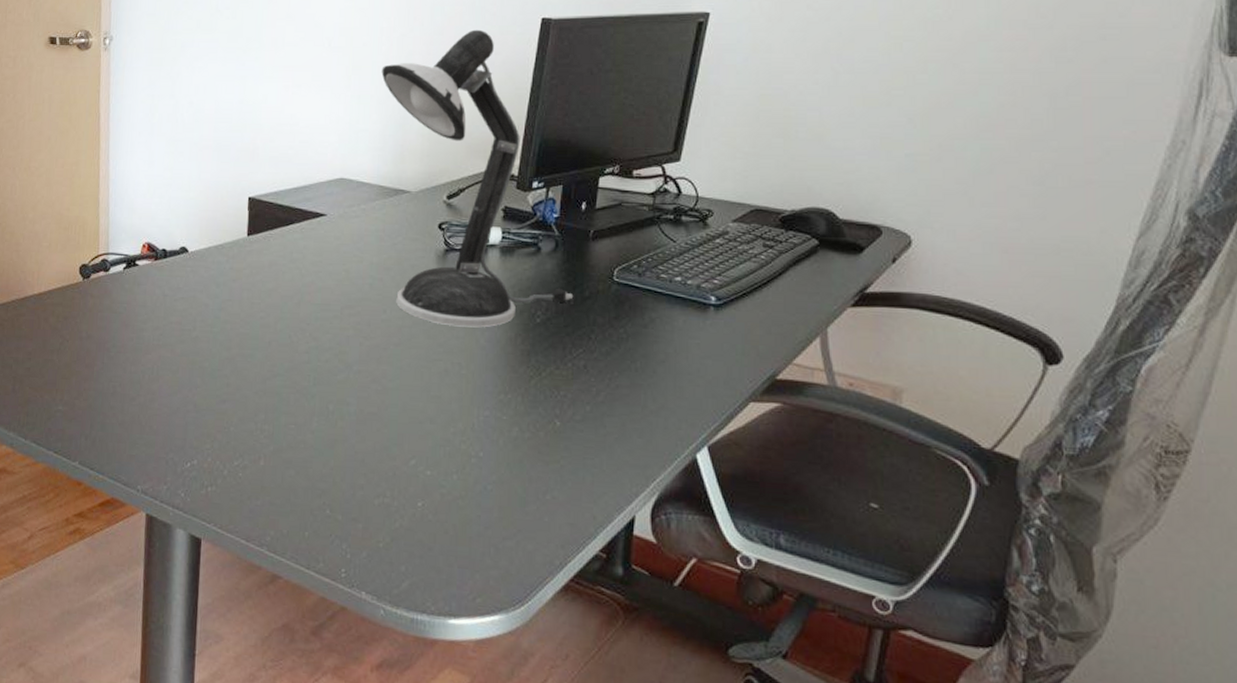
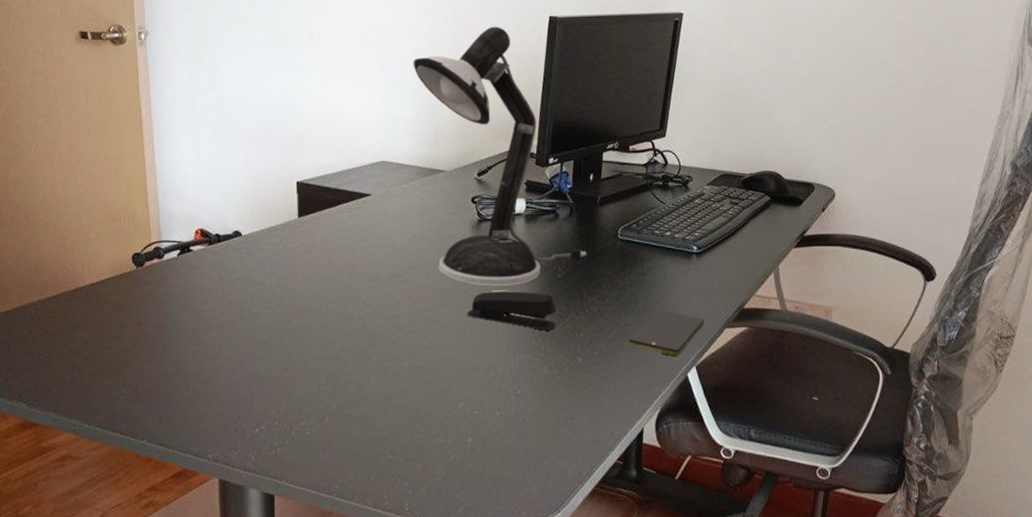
stapler: none [425,333,532,385] -> present [467,291,556,331]
smartphone: none [621,371,722,431] -> present [629,309,705,356]

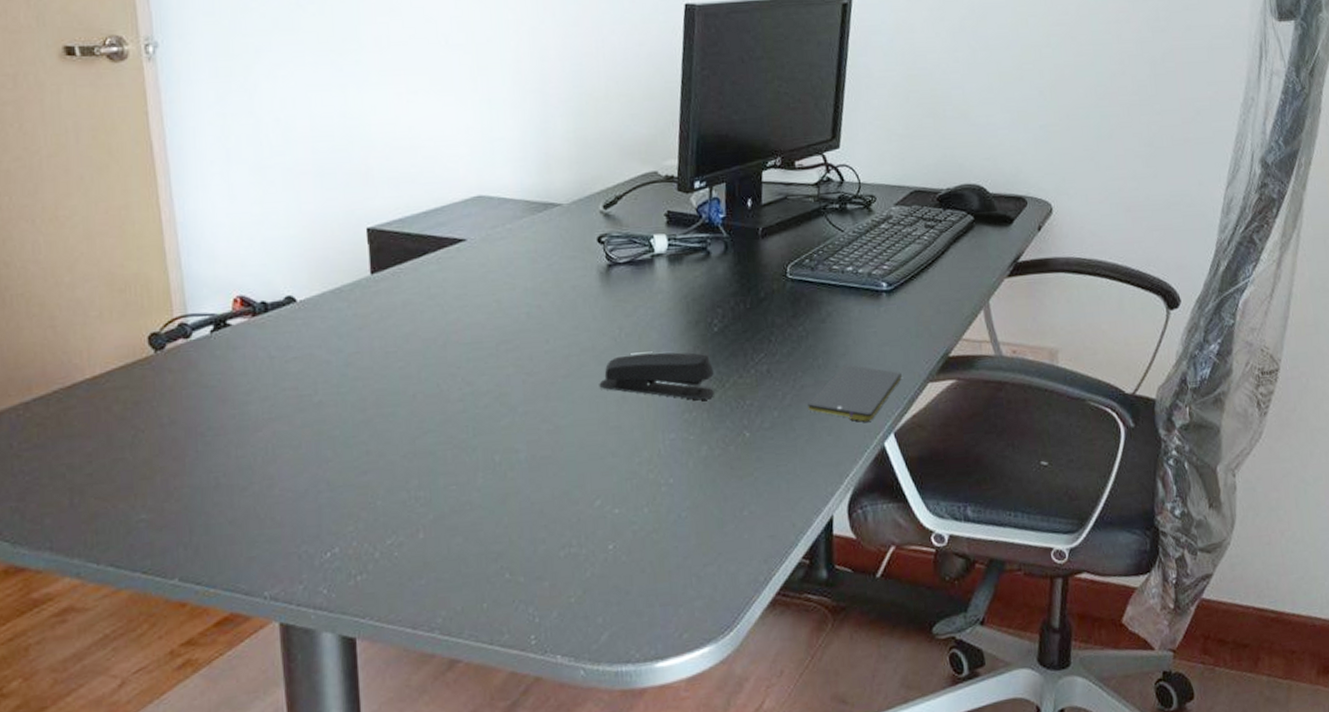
desk lamp: present [413,26,587,286] -> none [512,18,749,348]

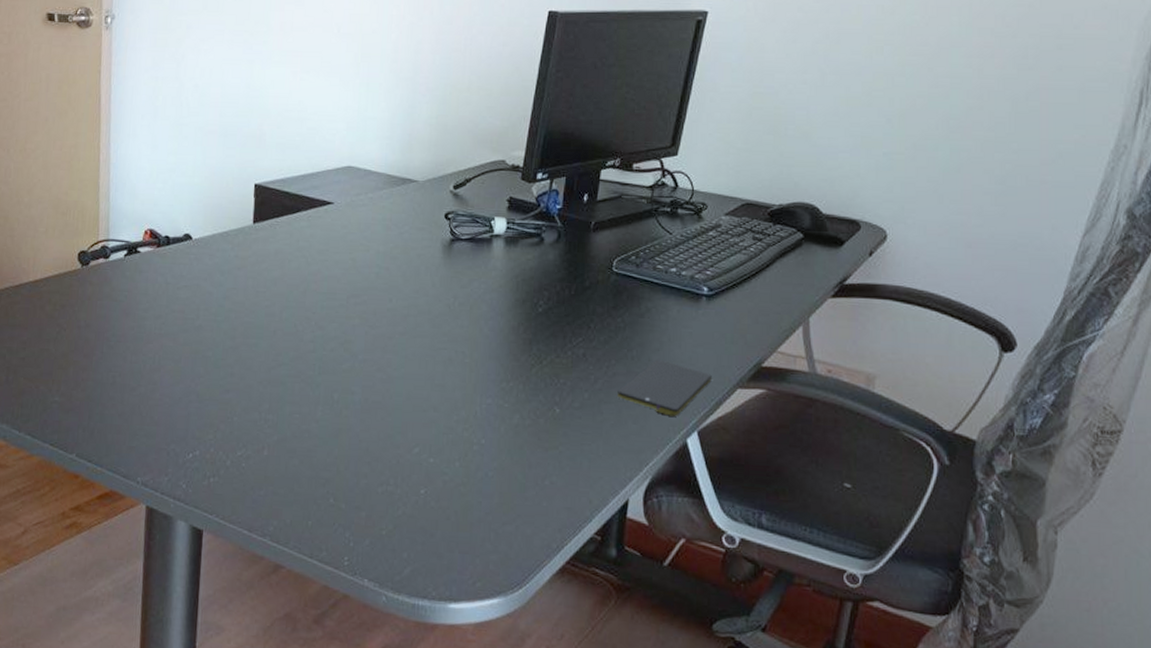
stapler: present [599,352,714,401] -> none [430,322,534,373]

